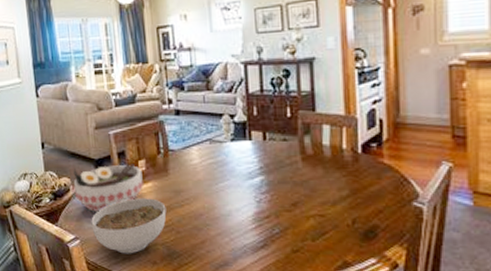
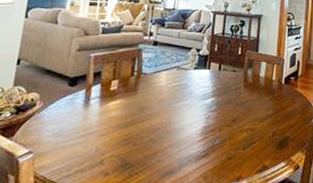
bowl: present [73,164,143,212] -> none [40,83,114,126]
bowl: present [91,198,167,254] -> none [50,114,129,167]

